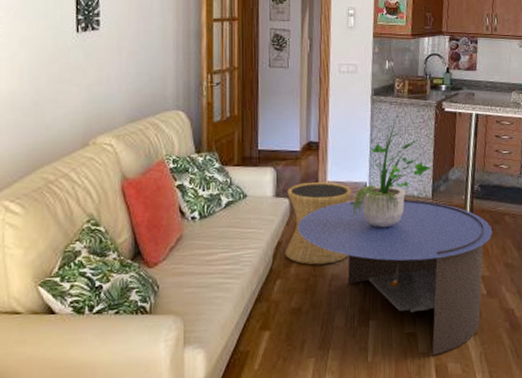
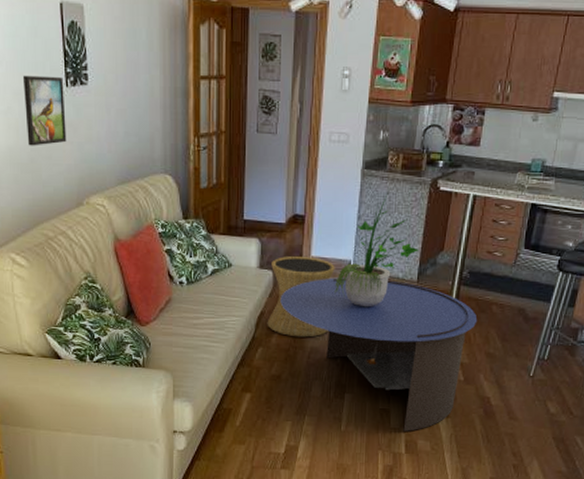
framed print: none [31,23,75,90] -> present [22,75,67,146]

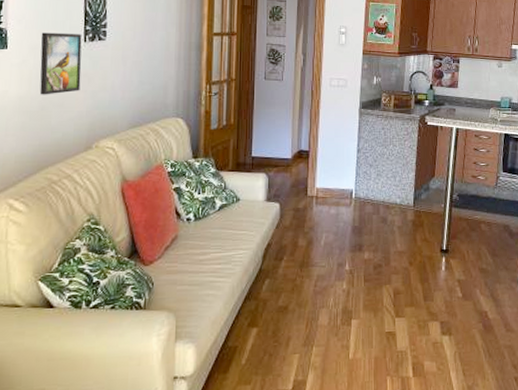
side table: present [267,256,335,338] -> none [274,188,338,266]
coffee table: present [280,278,478,431] -> none [287,206,469,354]
potted plant: present [335,192,420,307] -> none [338,128,414,233]

